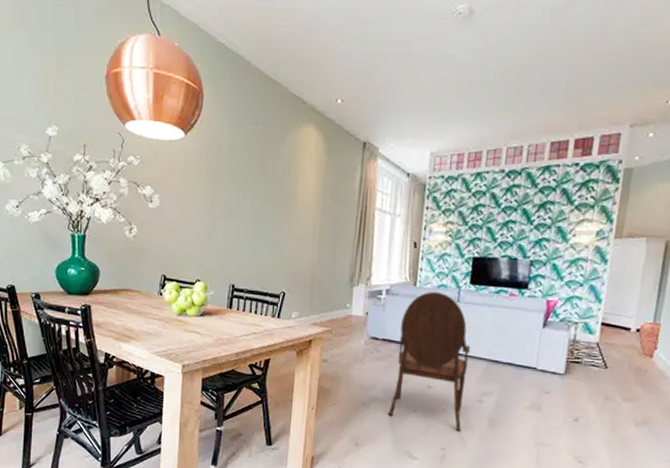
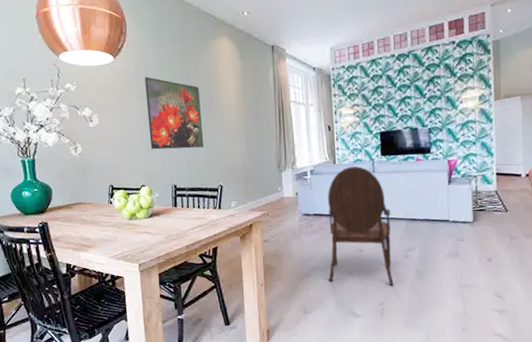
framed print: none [212,160,274,247] -> present [144,77,204,150]

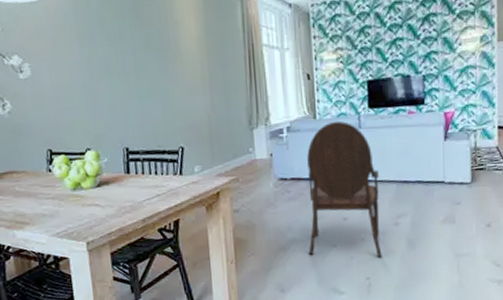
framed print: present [144,77,204,150] -> none [85,16,161,106]

